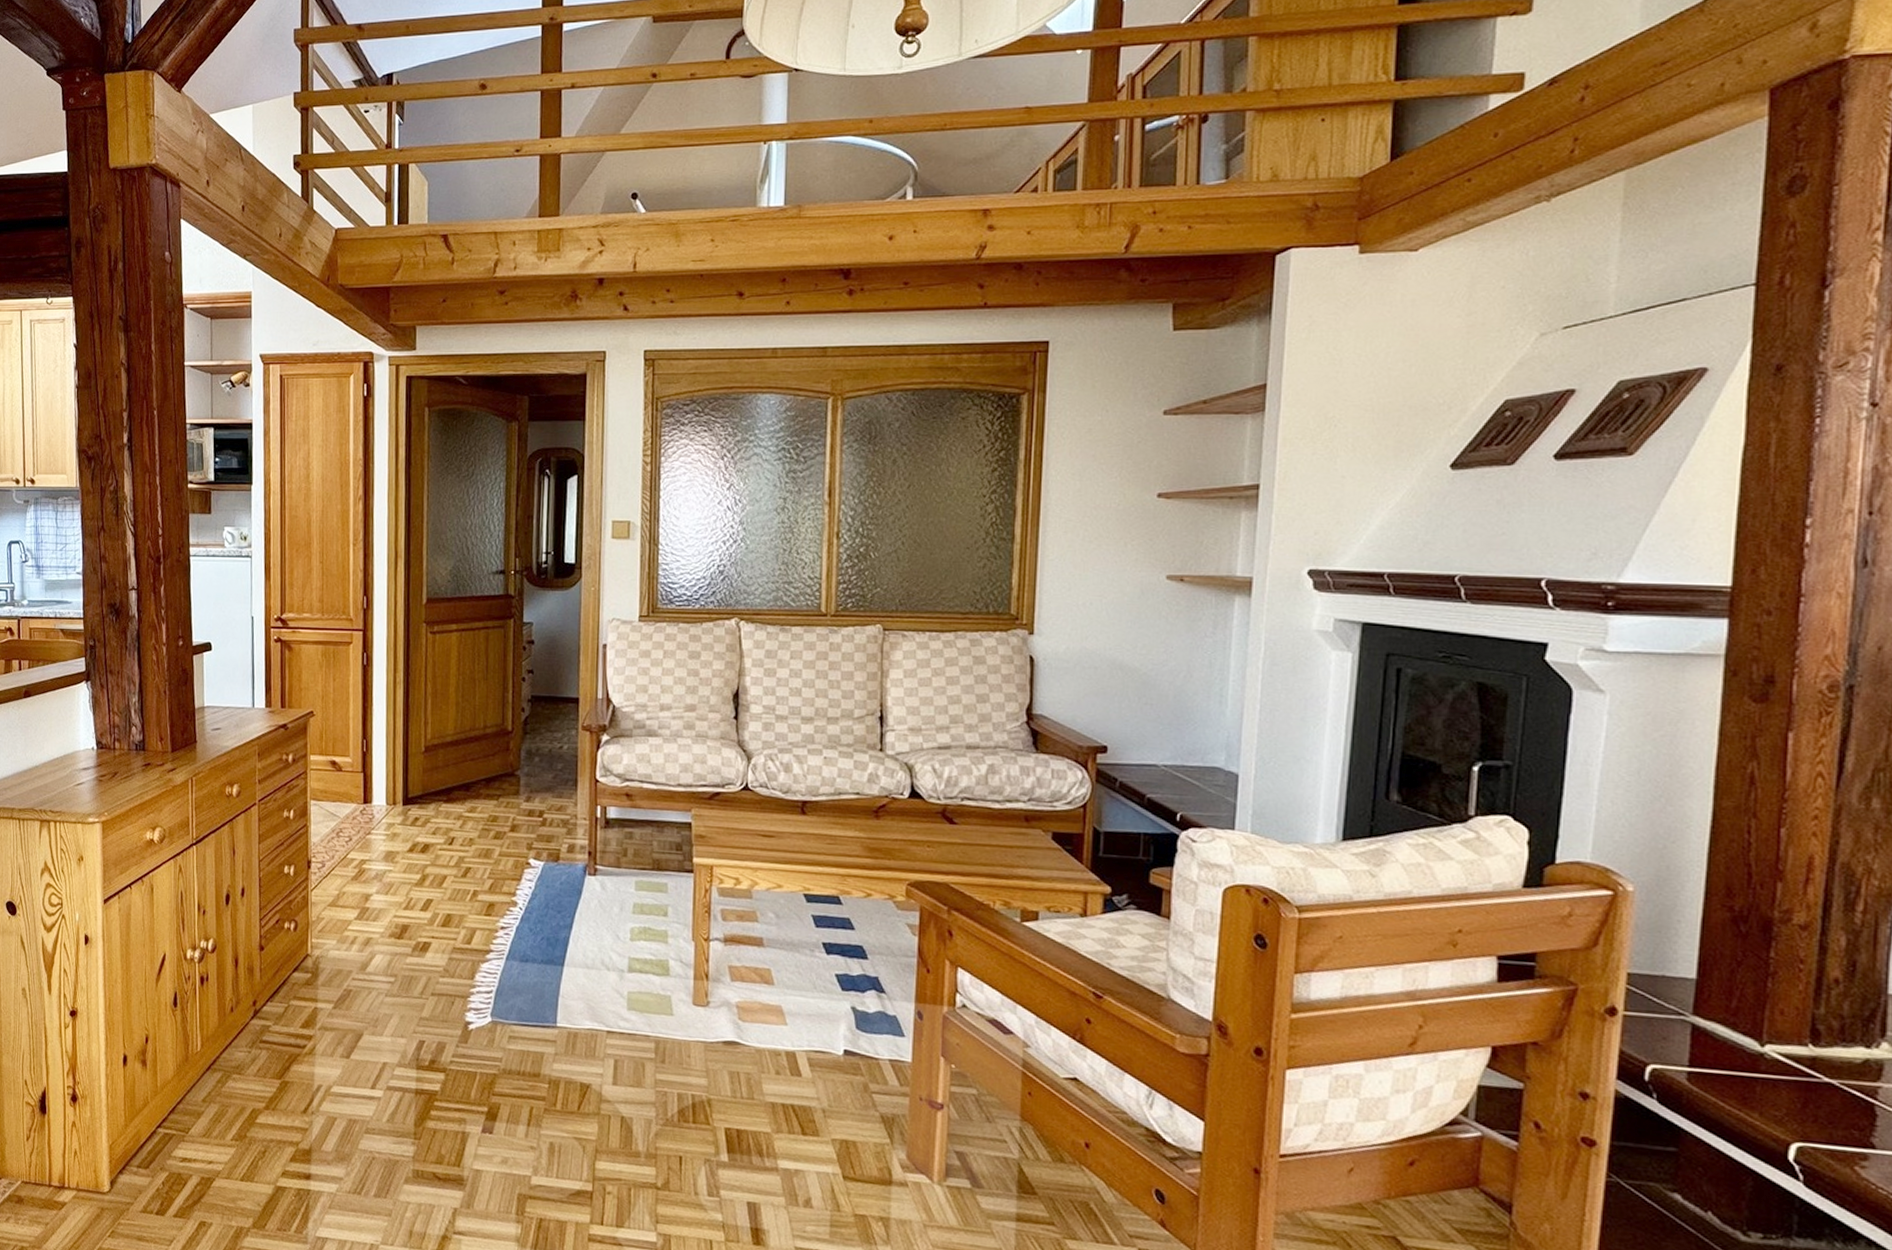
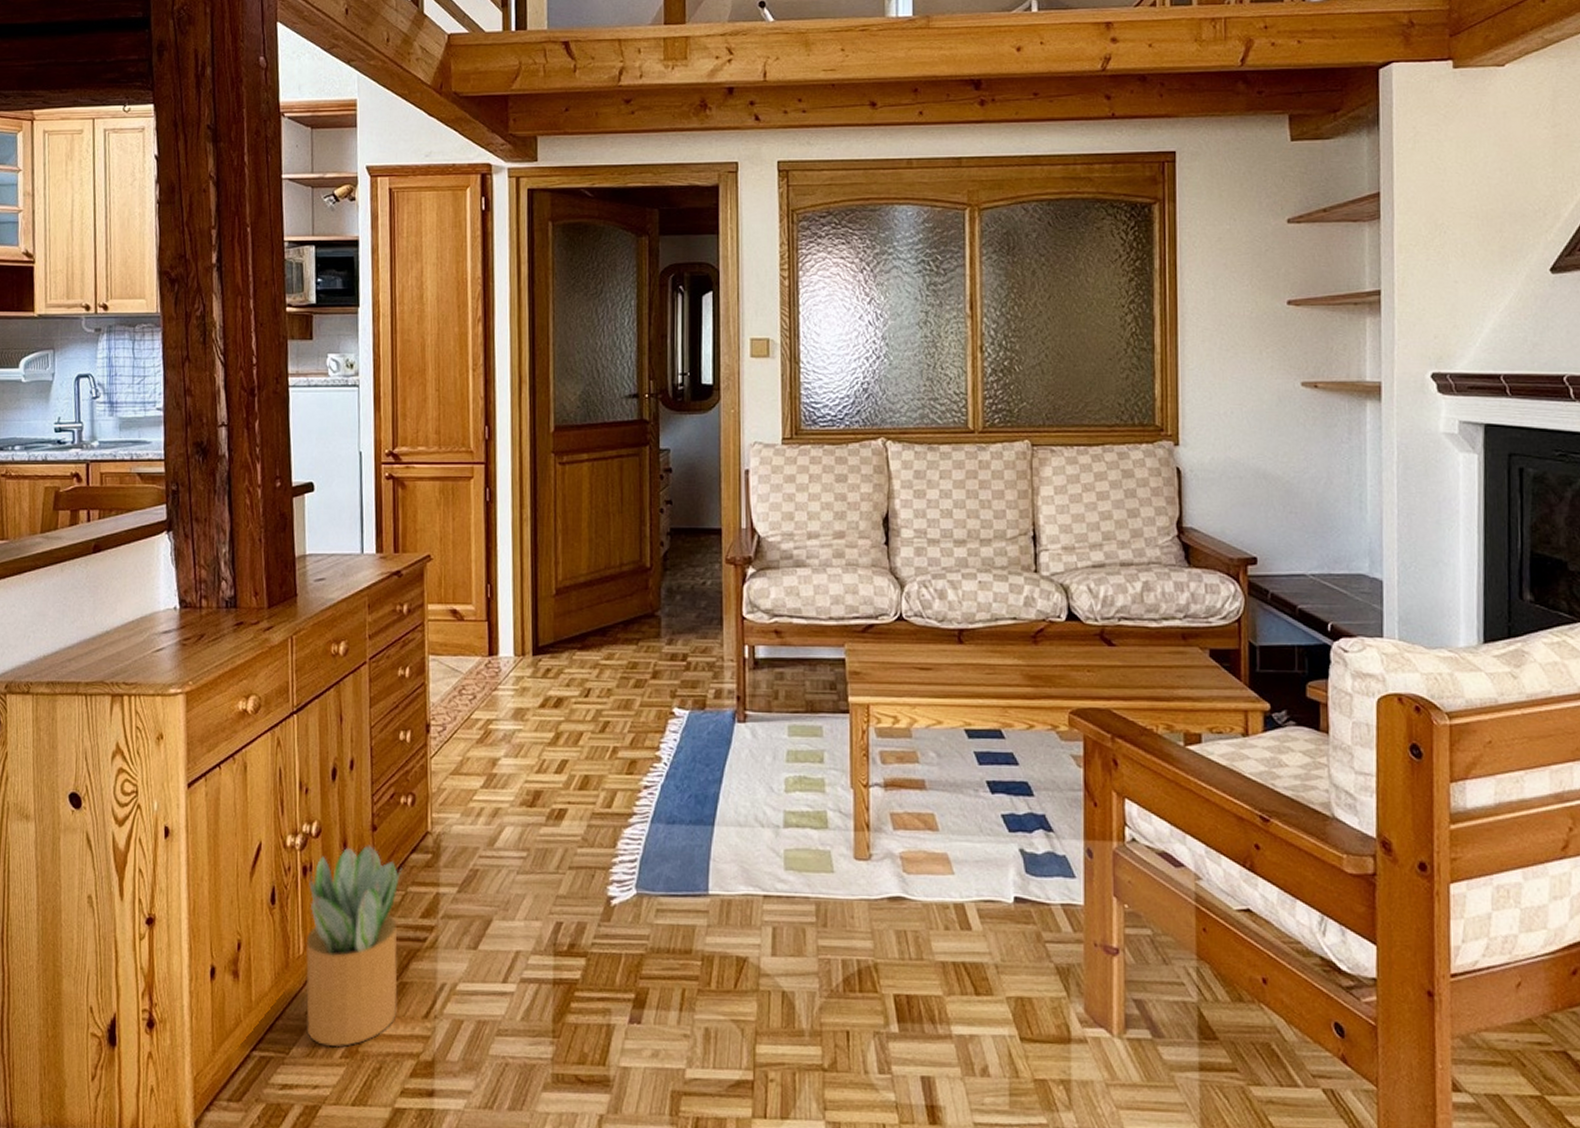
potted plant: none [202,962,286,1131] -> present [305,845,403,1048]

